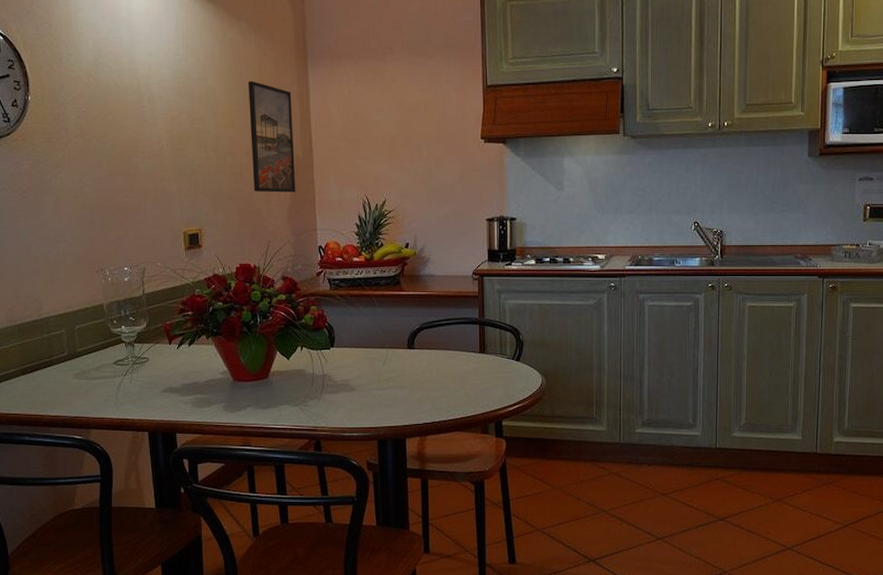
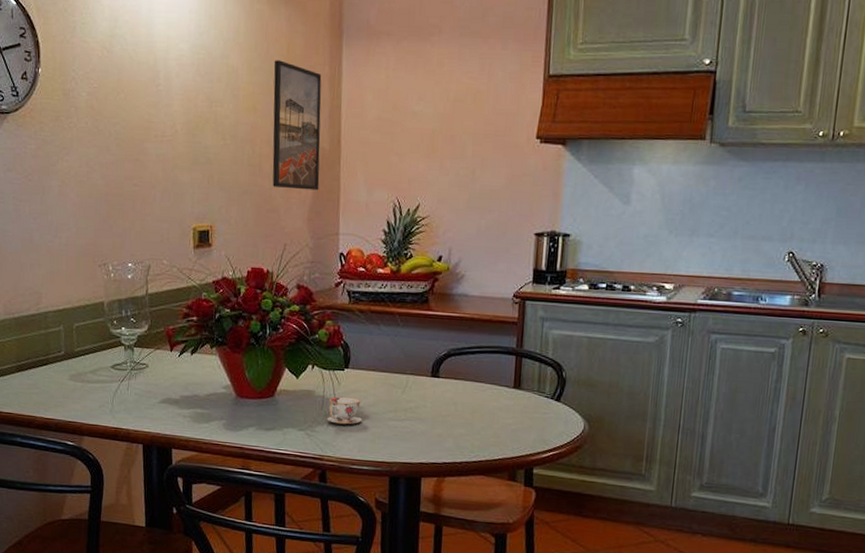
teacup: none [318,372,349,397] -> present [327,396,362,425]

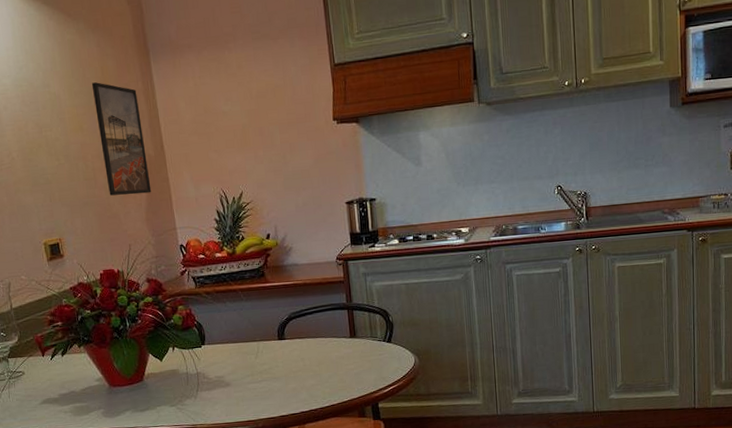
teacup: present [327,396,362,425] -> none [193,369,225,395]

